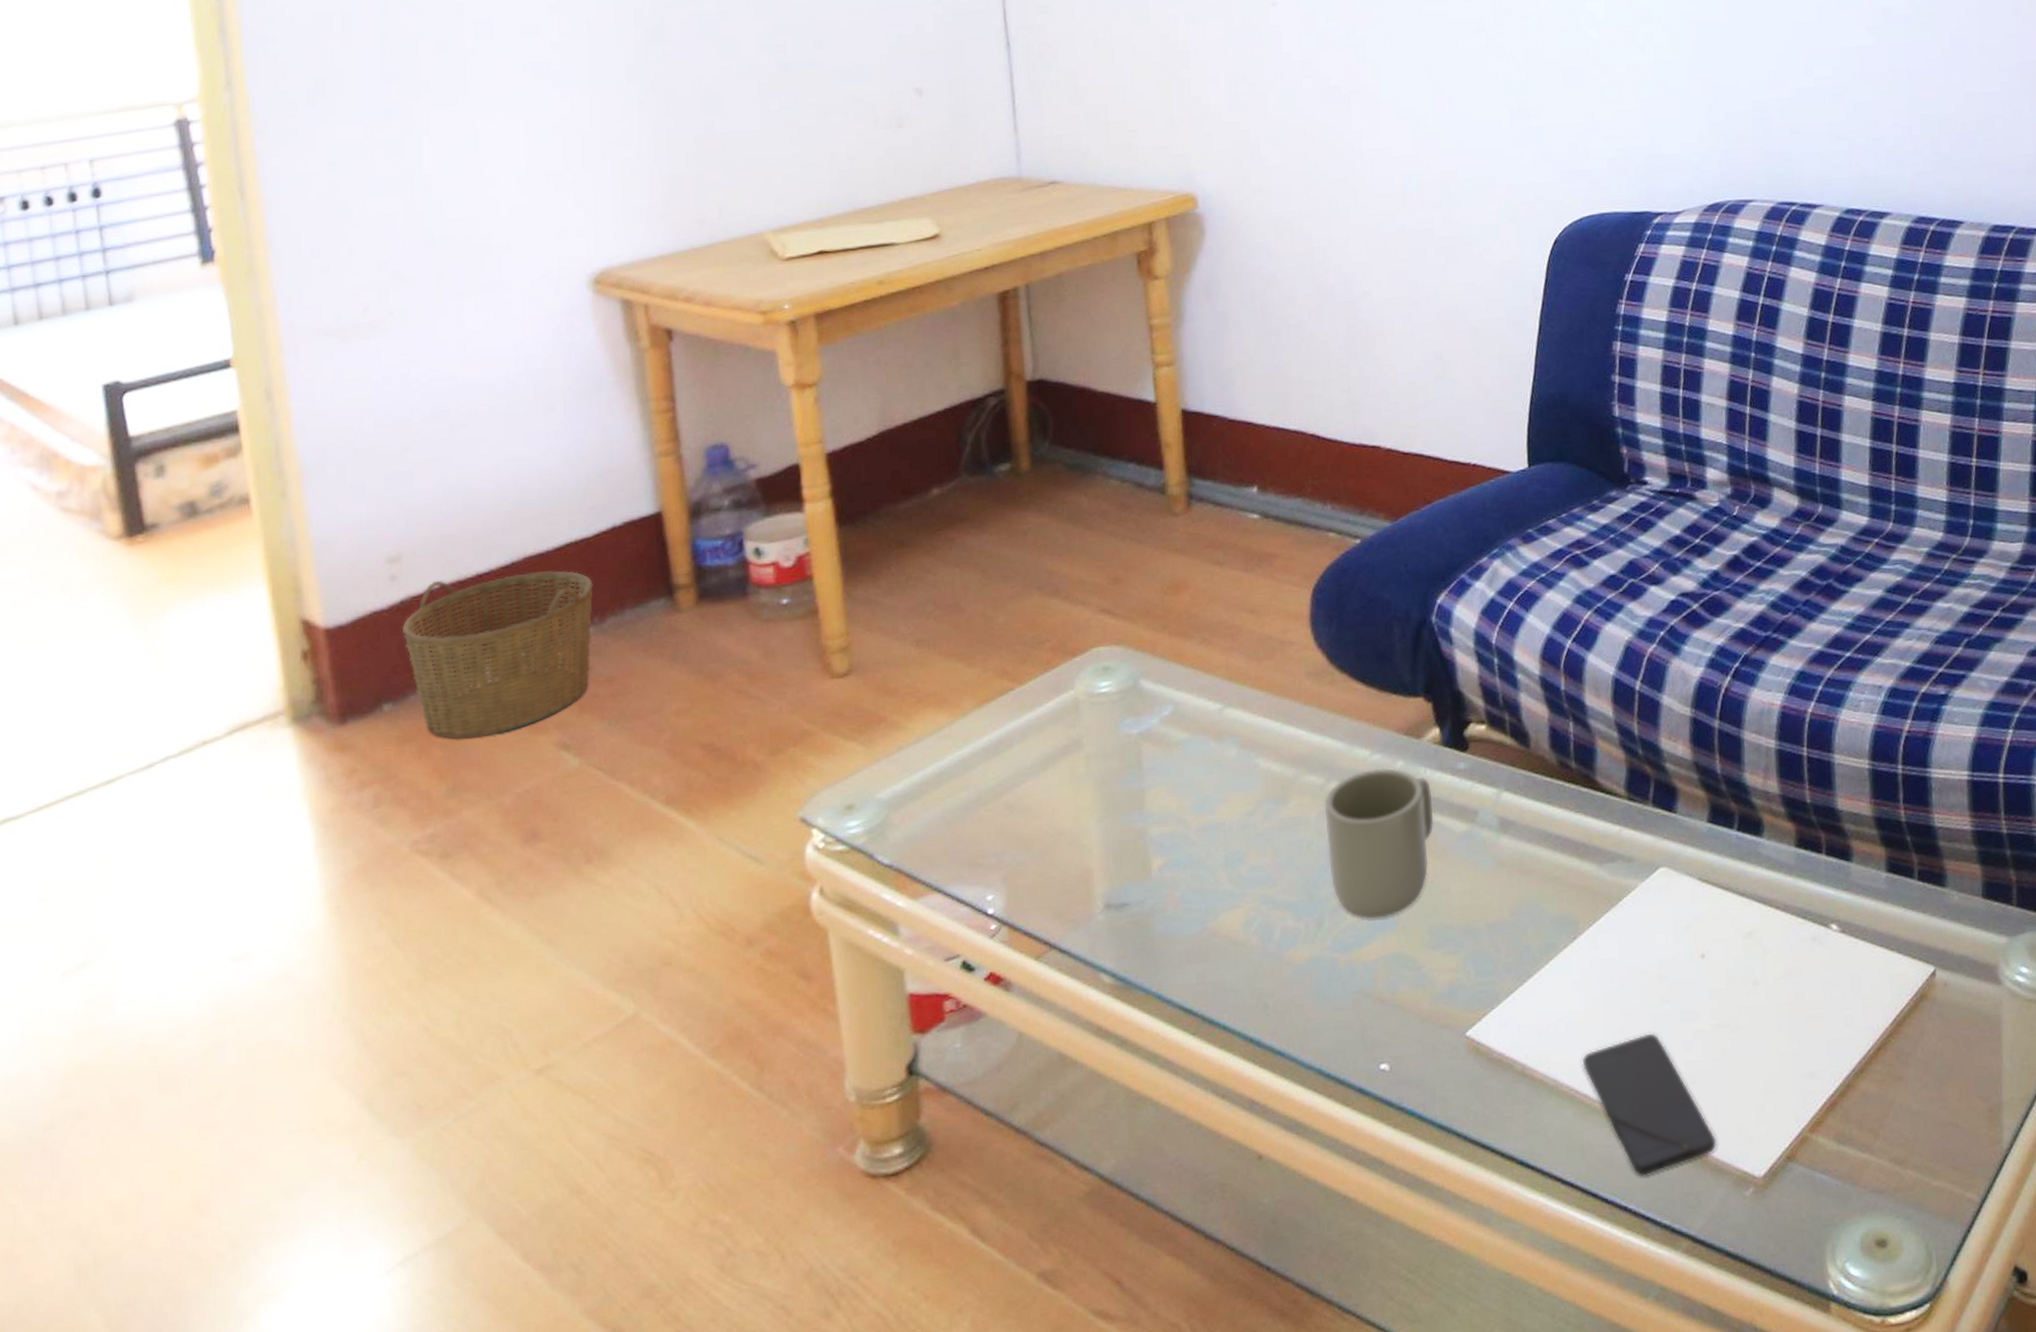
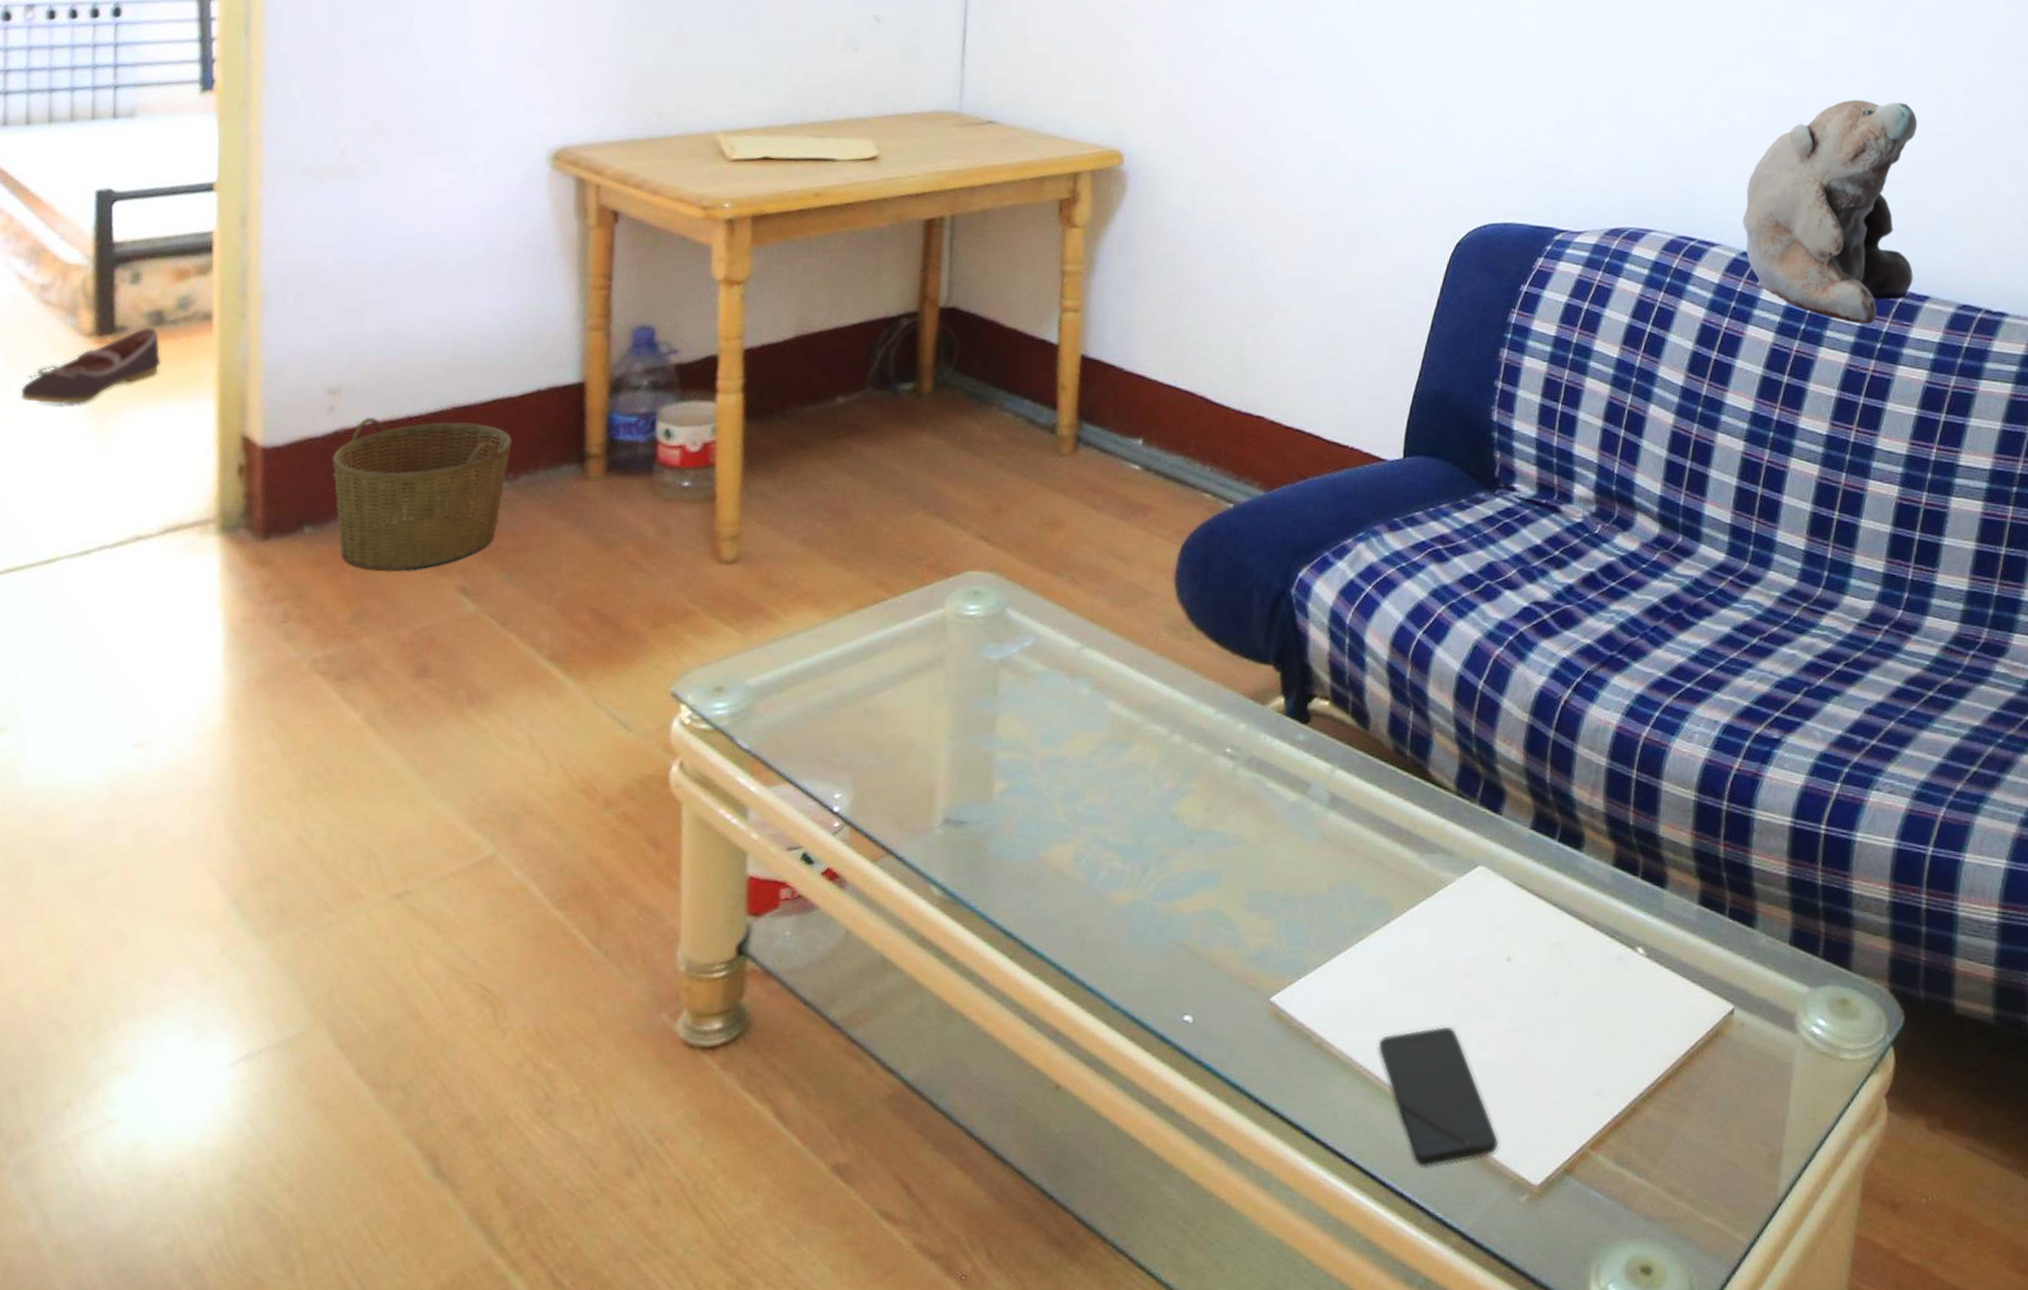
shoe: none [52,519,202,618] -> present [20,326,162,405]
mug: present [1324,768,1434,919] -> none [1161,727,1270,874]
stuffed animal: none [1842,36,2021,267] -> present [1743,100,1918,325]

